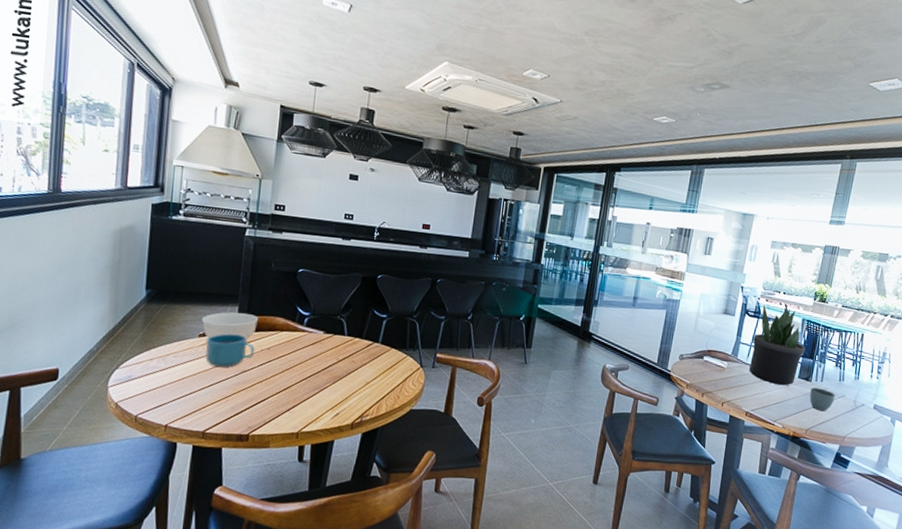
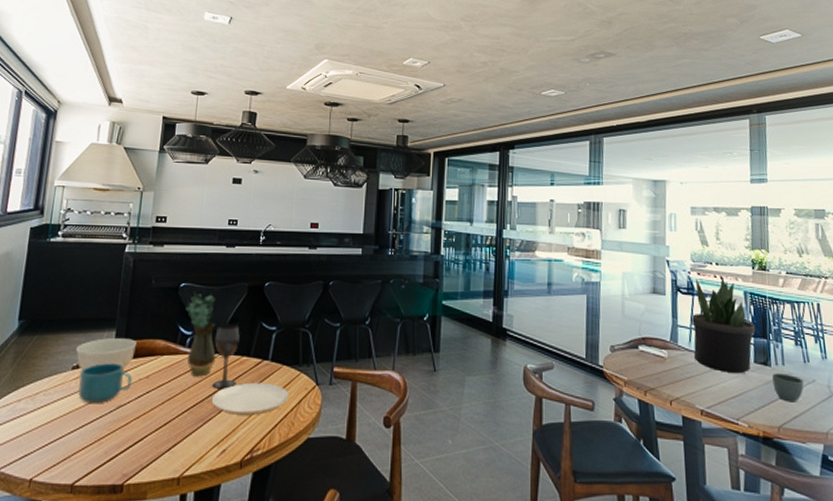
vase: none [303,278,332,351] -> present [185,292,216,375]
plate: none [326,360,396,388] -> present [211,382,289,415]
wine glass: none [328,308,354,364] -> present [212,324,241,389]

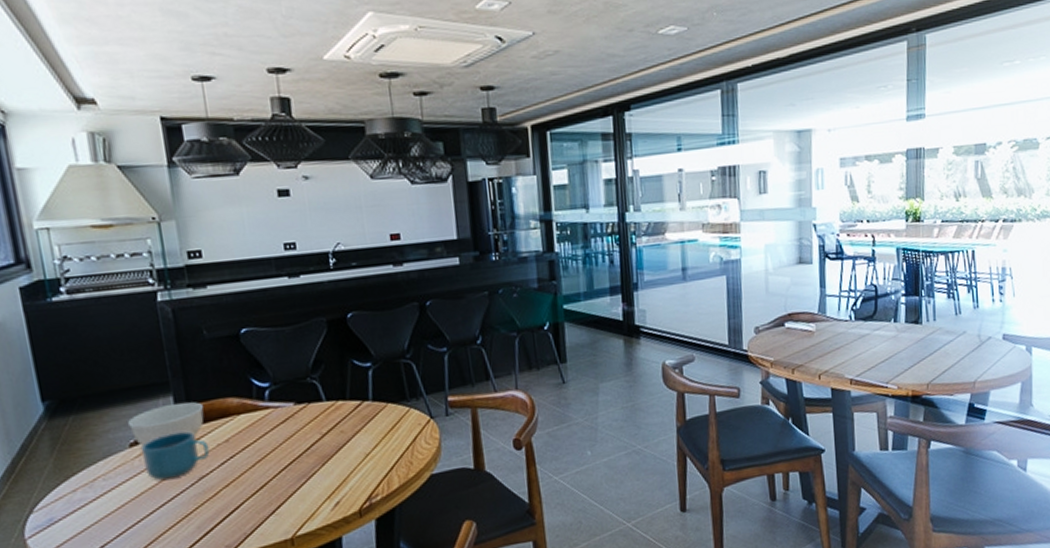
vase: present [185,292,216,375] -> none [254,335,306,431]
plate: present [211,382,289,415] -> none [310,425,401,465]
wine glass: present [212,324,241,389] -> none [298,366,337,441]
planter: present [692,279,755,373] -> none [841,239,907,337]
cup: present [772,373,804,402] -> none [923,329,954,358]

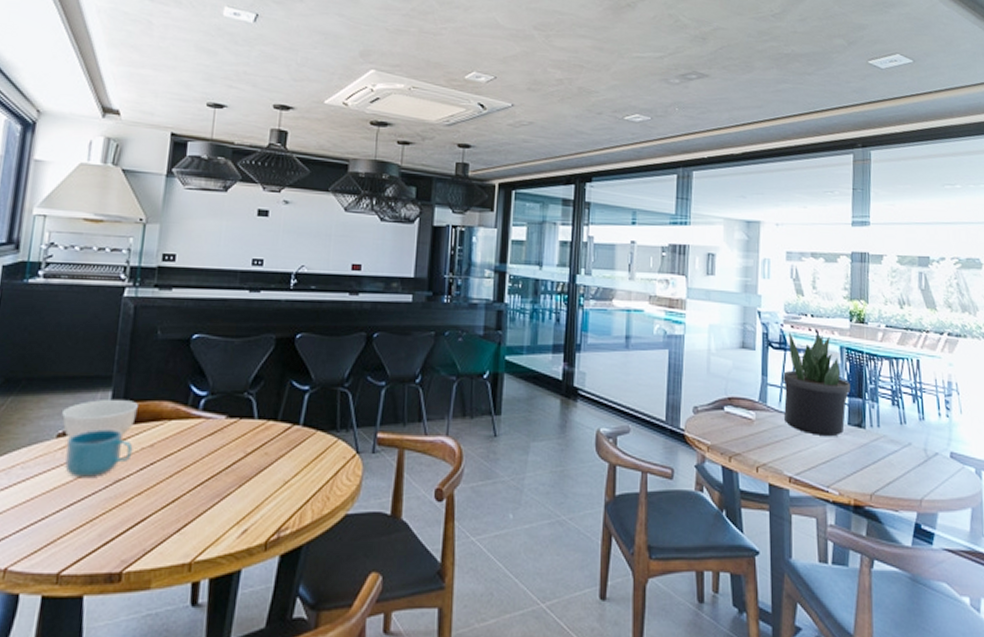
planter: none [841,239,907,337] -> present [783,332,850,436]

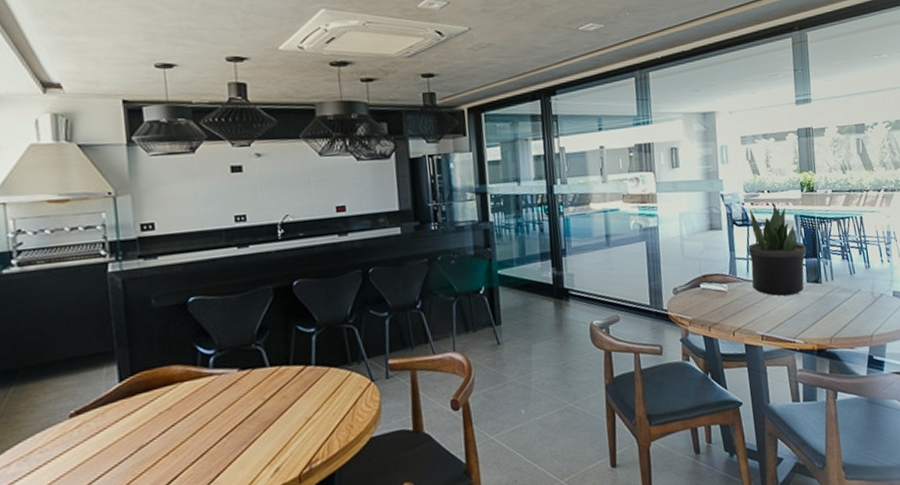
bowl: present [62,398,138,438] -> none [70,370,148,416]
cup: present [65,429,133,477] -> none [82,400,151,451]

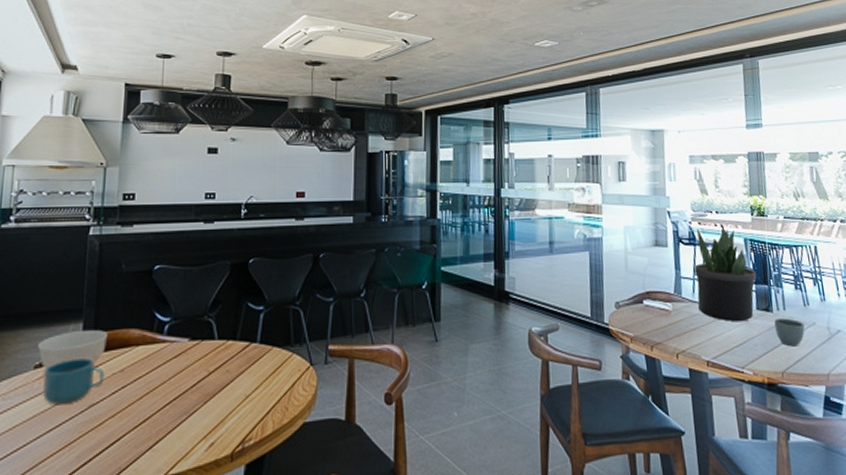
bowl: none [70,370,148,416] -> present [38,329,107,368]
cup: none [82,400,151,451] -> present [43,358,105,404]
cup: none [823,287,851,314] -> present [774,318,805,347]

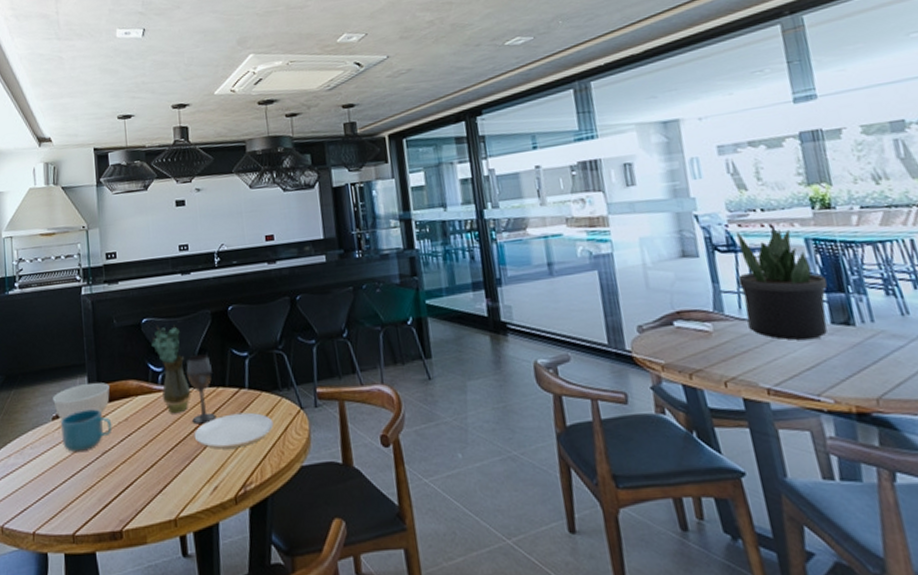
vase: none [161,274,199,365] -> present [151,325,191,413]
plate: none [195,367,281,404] -> present [194,412,274,449]
wine glass: none [196,306,225,378] -> present [186,354,217,424]
cup: present [774,318,805,347] -> none [858,332,906,367]

